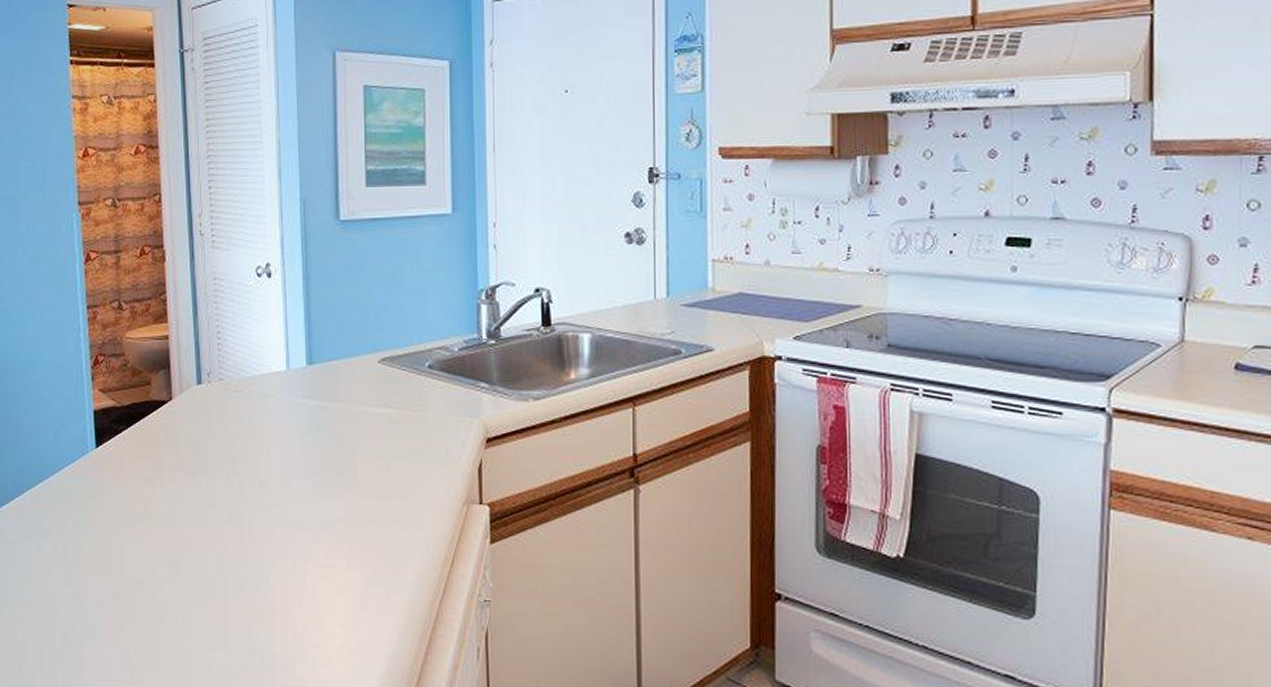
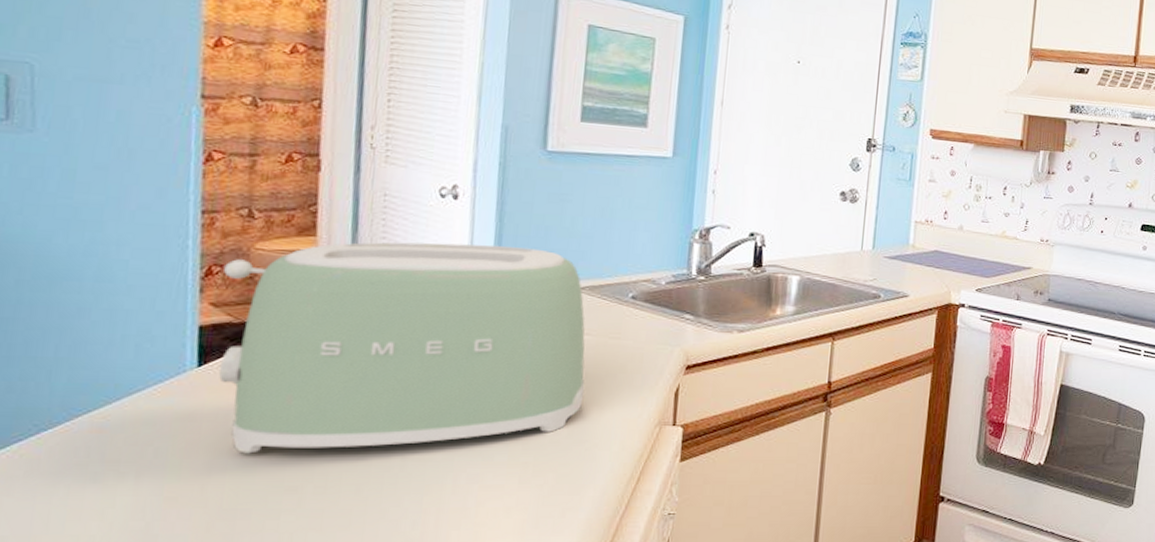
toaster: none [106,320,395,528] -> present [219,242,585,454]

